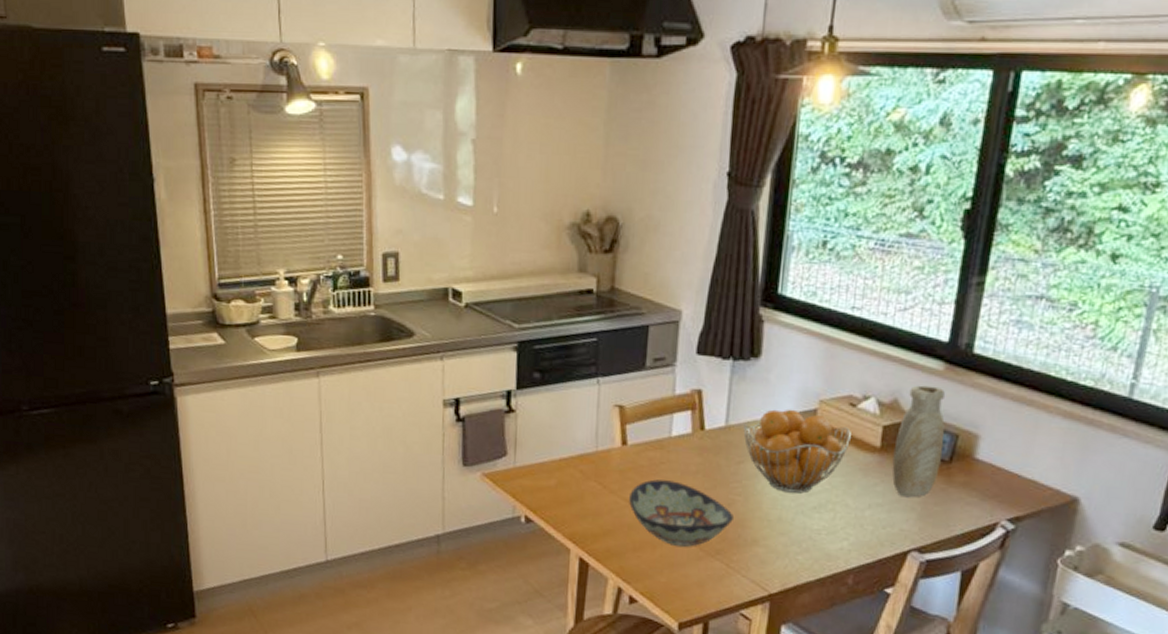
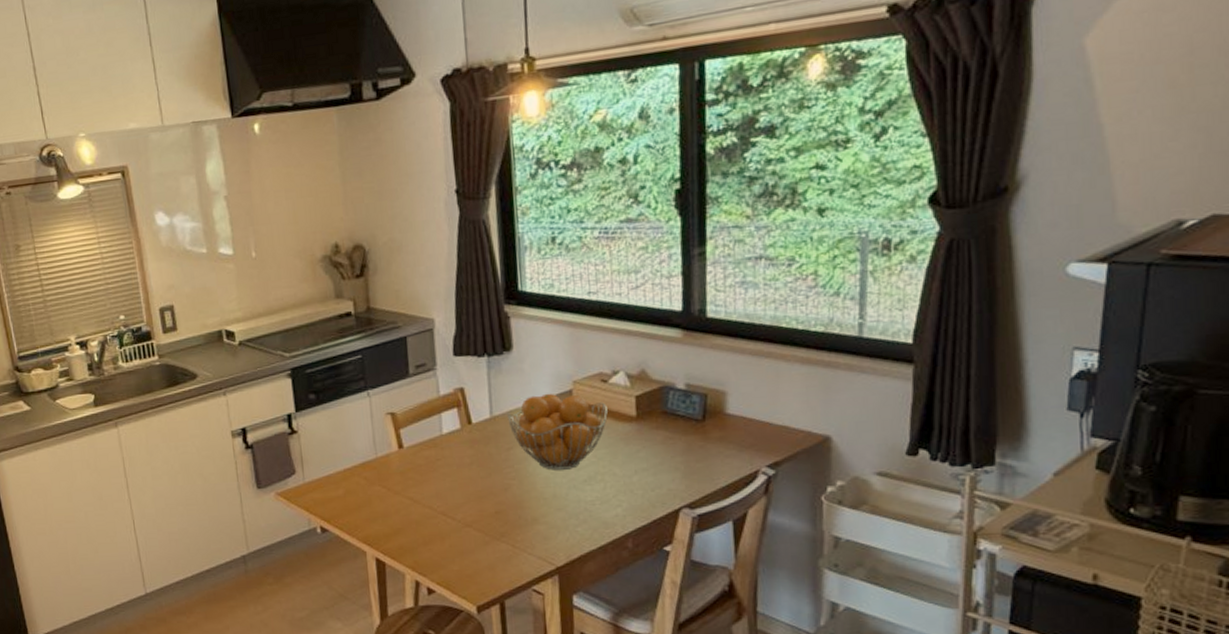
decorative bowl: present [629,479,733,548] -> none [413,475,512,536]
vase: present [892,385,946,498] -> none [649,353,696,459]

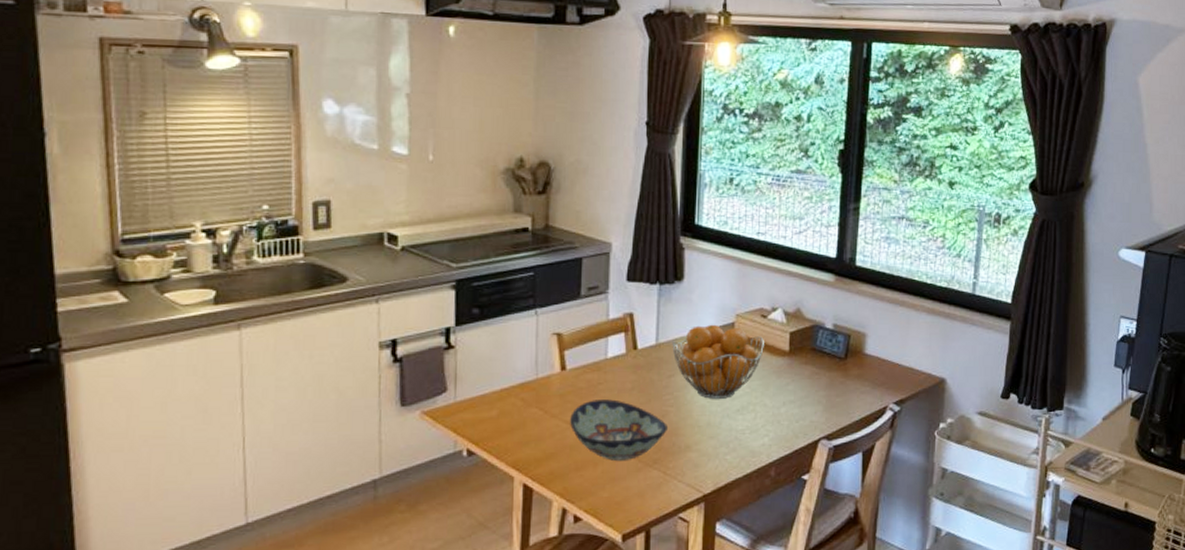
decorative bowl: none [413,475,512,536] -> present [570,399,667,462]

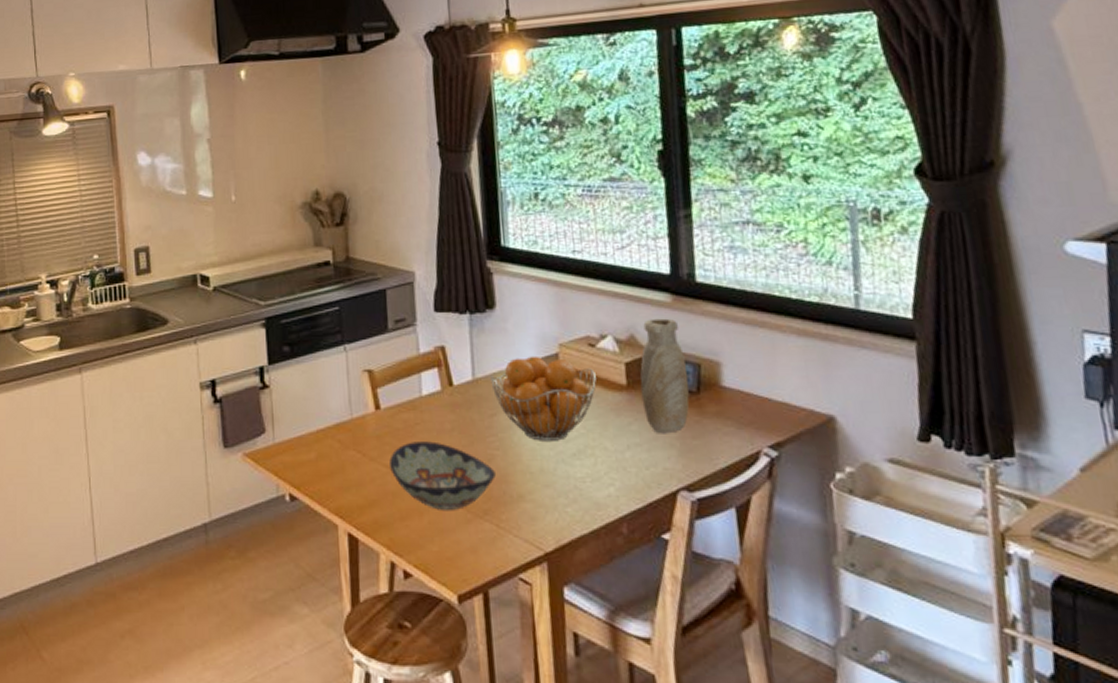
vase: none [800,295,840,393] -> present [640,318,690,434]

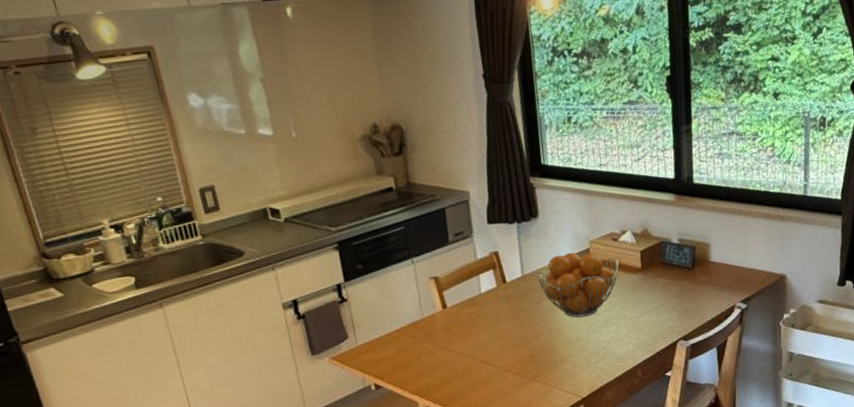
decorative bowl: present [389,441,496,511] -> none [457,328,543,380]
vase: present [640,318,690,434] -> none [651,213,687,302]

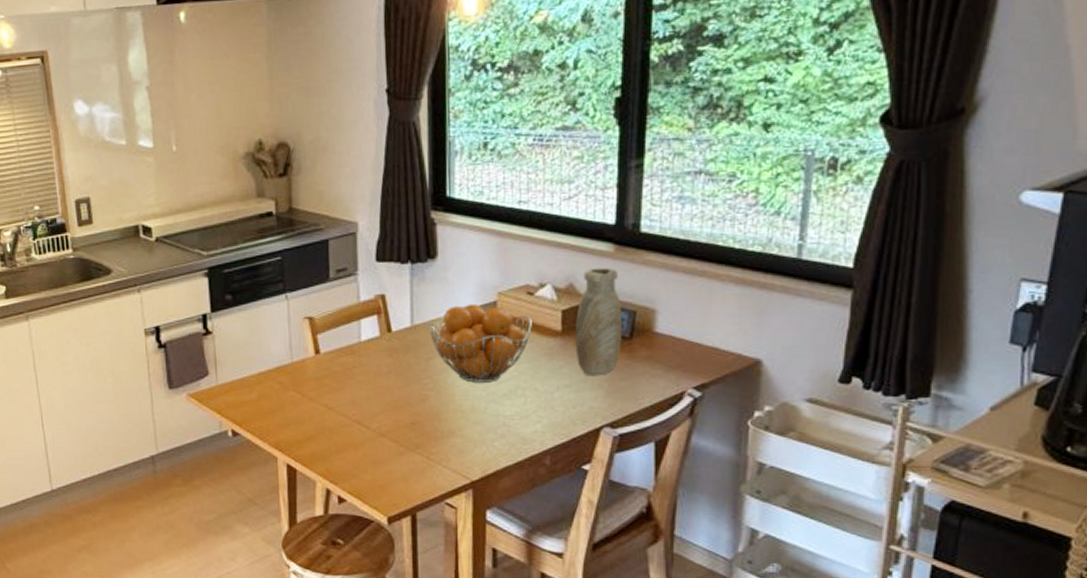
vase: none [651,213,687,302] -> present [575,267,623,376]

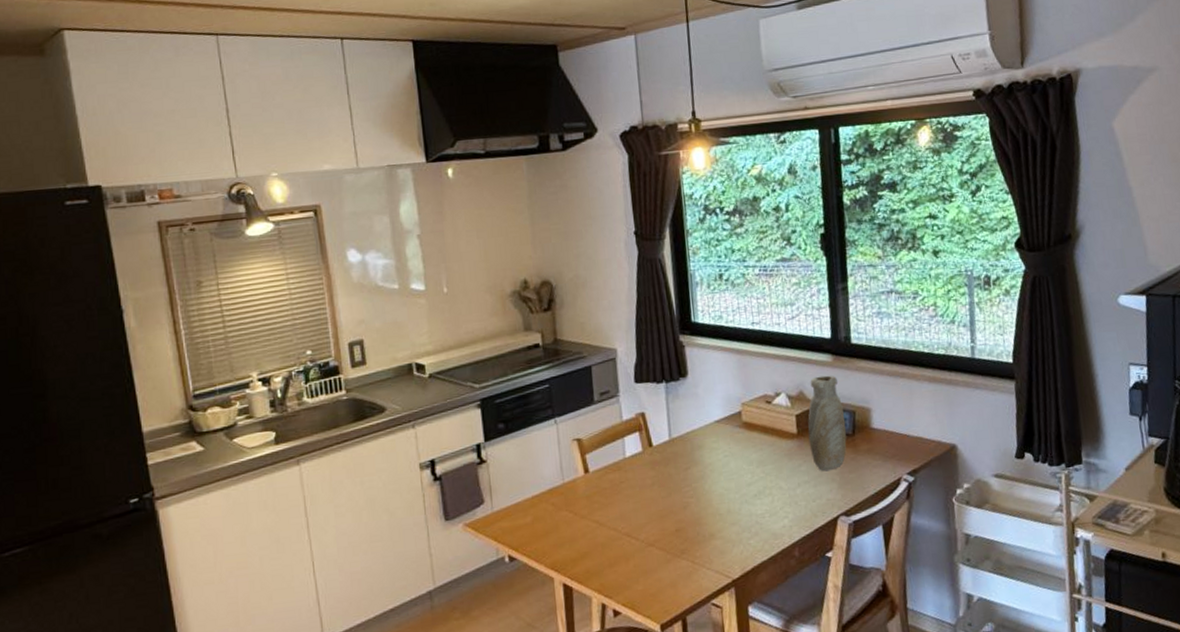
fruit basket: present [428,303,532,383] -> none [684,415,773,487]

